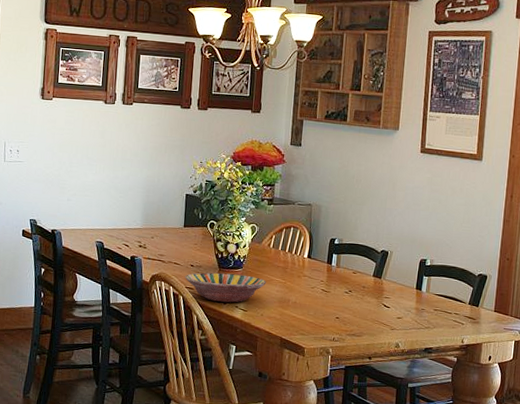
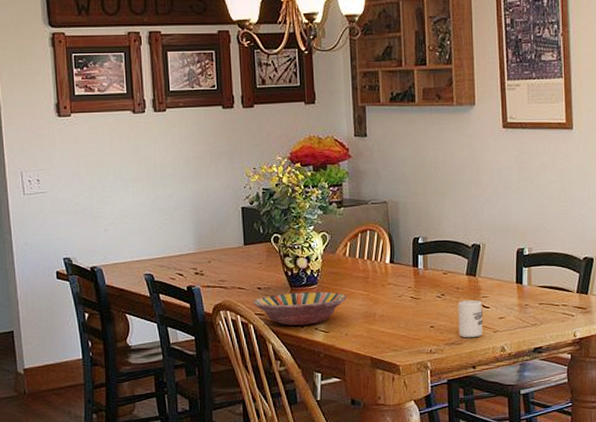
cup: none [360,298,384,332] -> present [458,300,484,338]

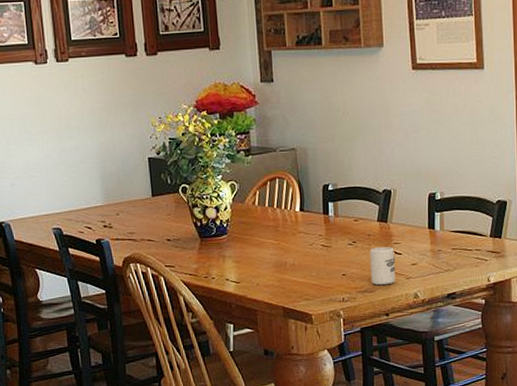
serving bowl: present [252,291,347,326] -> none [162,241,257,277]

